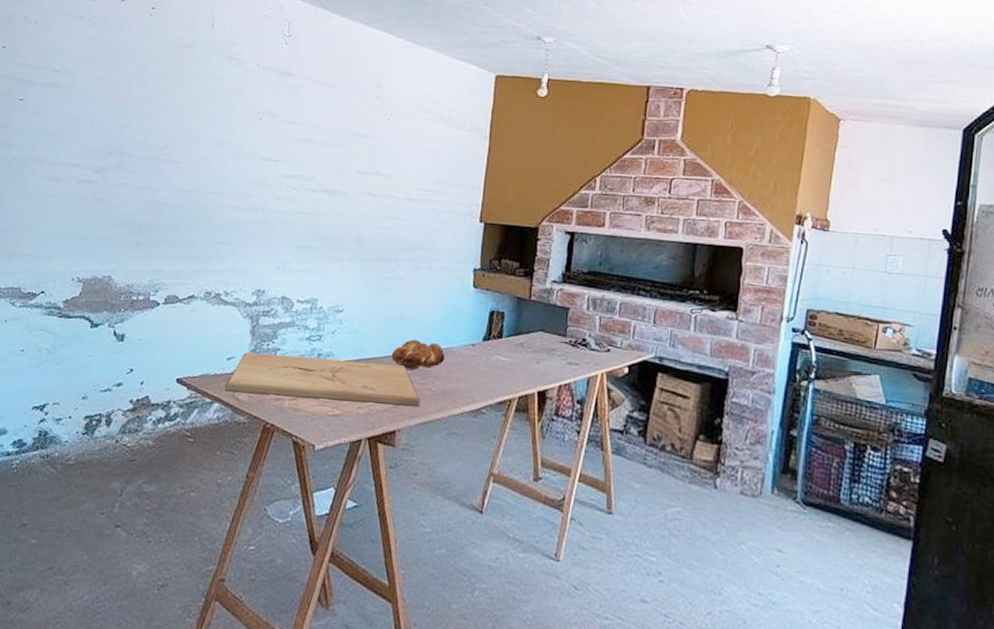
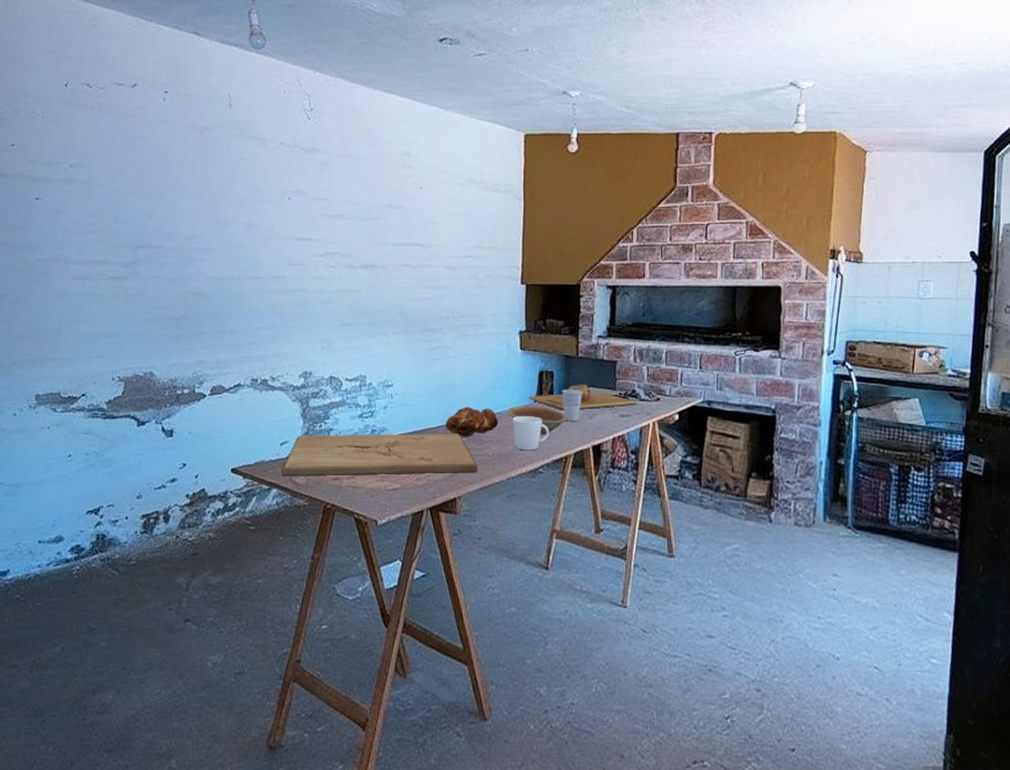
bowl: none [454,343,516,375] -> present [507,406,569,434]
cup: none [458,354,496,390] -> present [512,416,550,451]
cutting board: none [477,328,586,354] -> present [528,385,636,410]
cup: none [511,331,532,365] -> present [561,389,583,422]

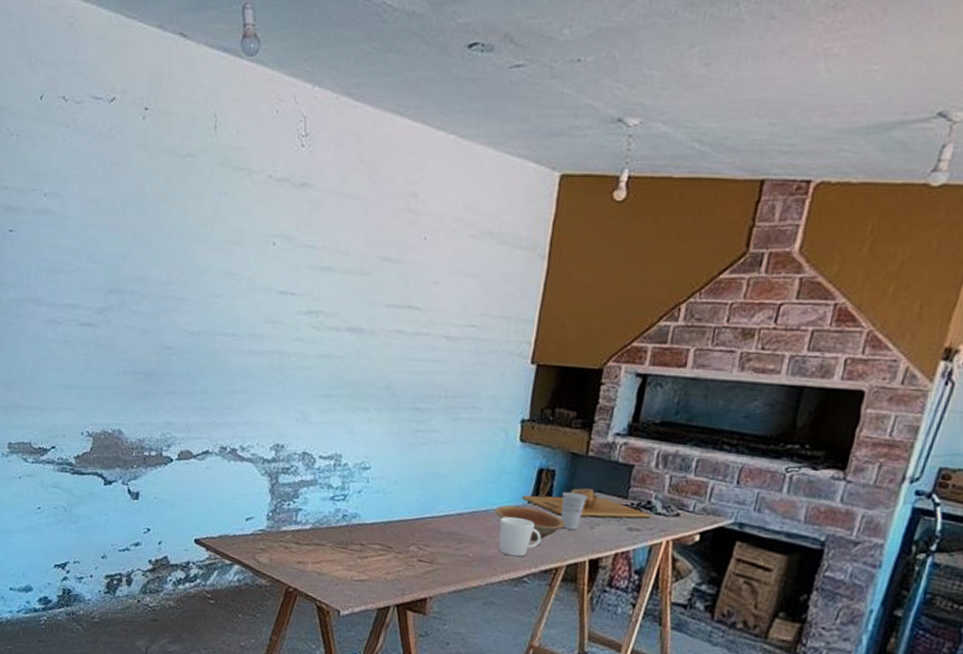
cutting board: present [282,434,478,476] -> none [245,512,455,573]
bread loaf: present [445,406,498,438] -> none [423,499,484,535]

